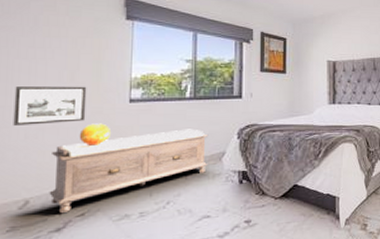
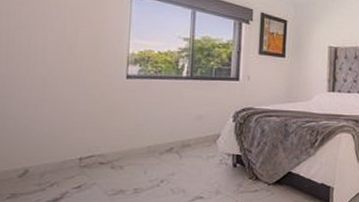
picture frame: present [13,86,87,125] -> none [13,56,85,96]
bench: present [49,129,209,214] -> none [47,108,204,185]
decorative sphere: present [79,123,110,146] -> none [76,97,107,120]

